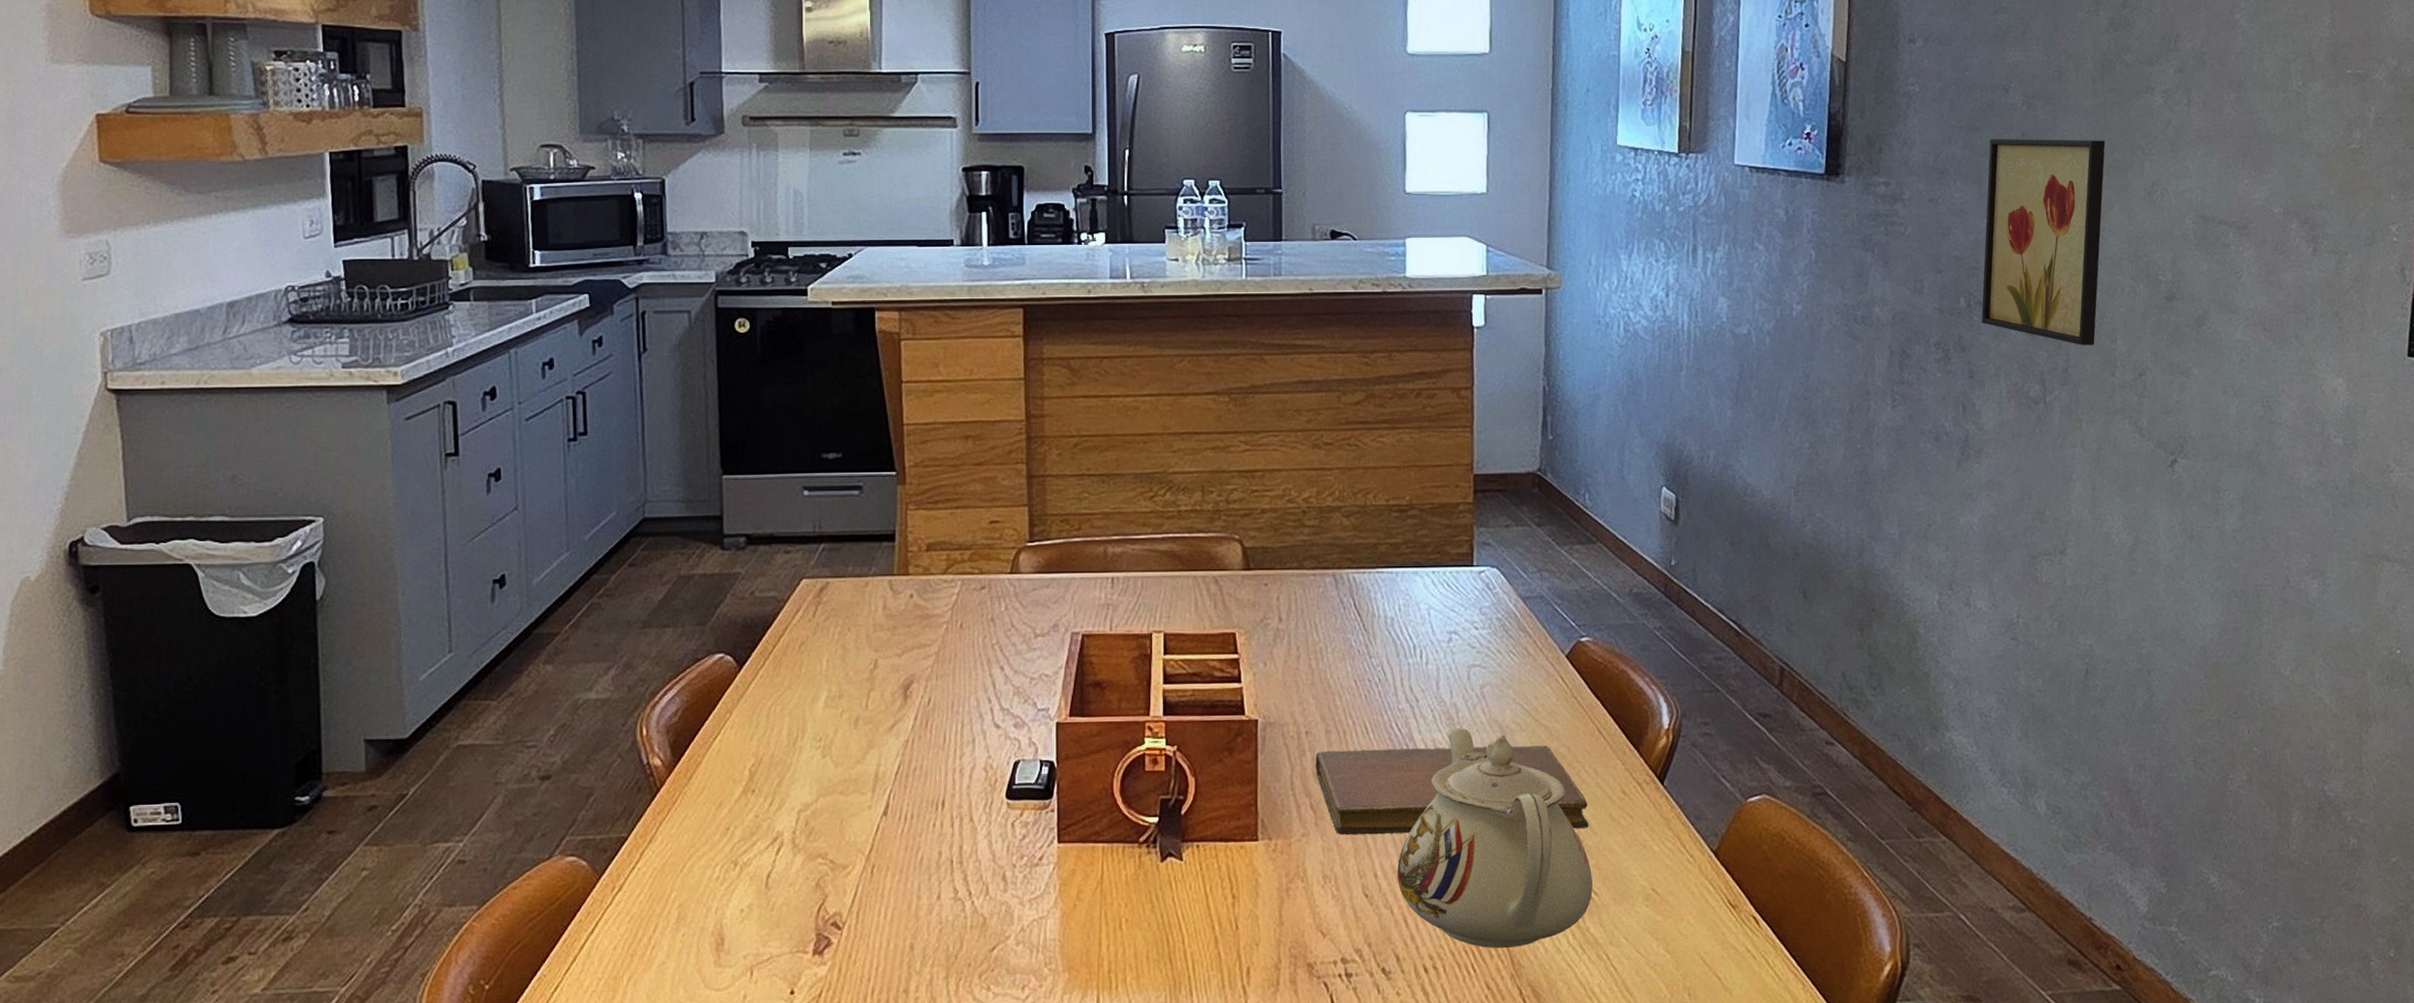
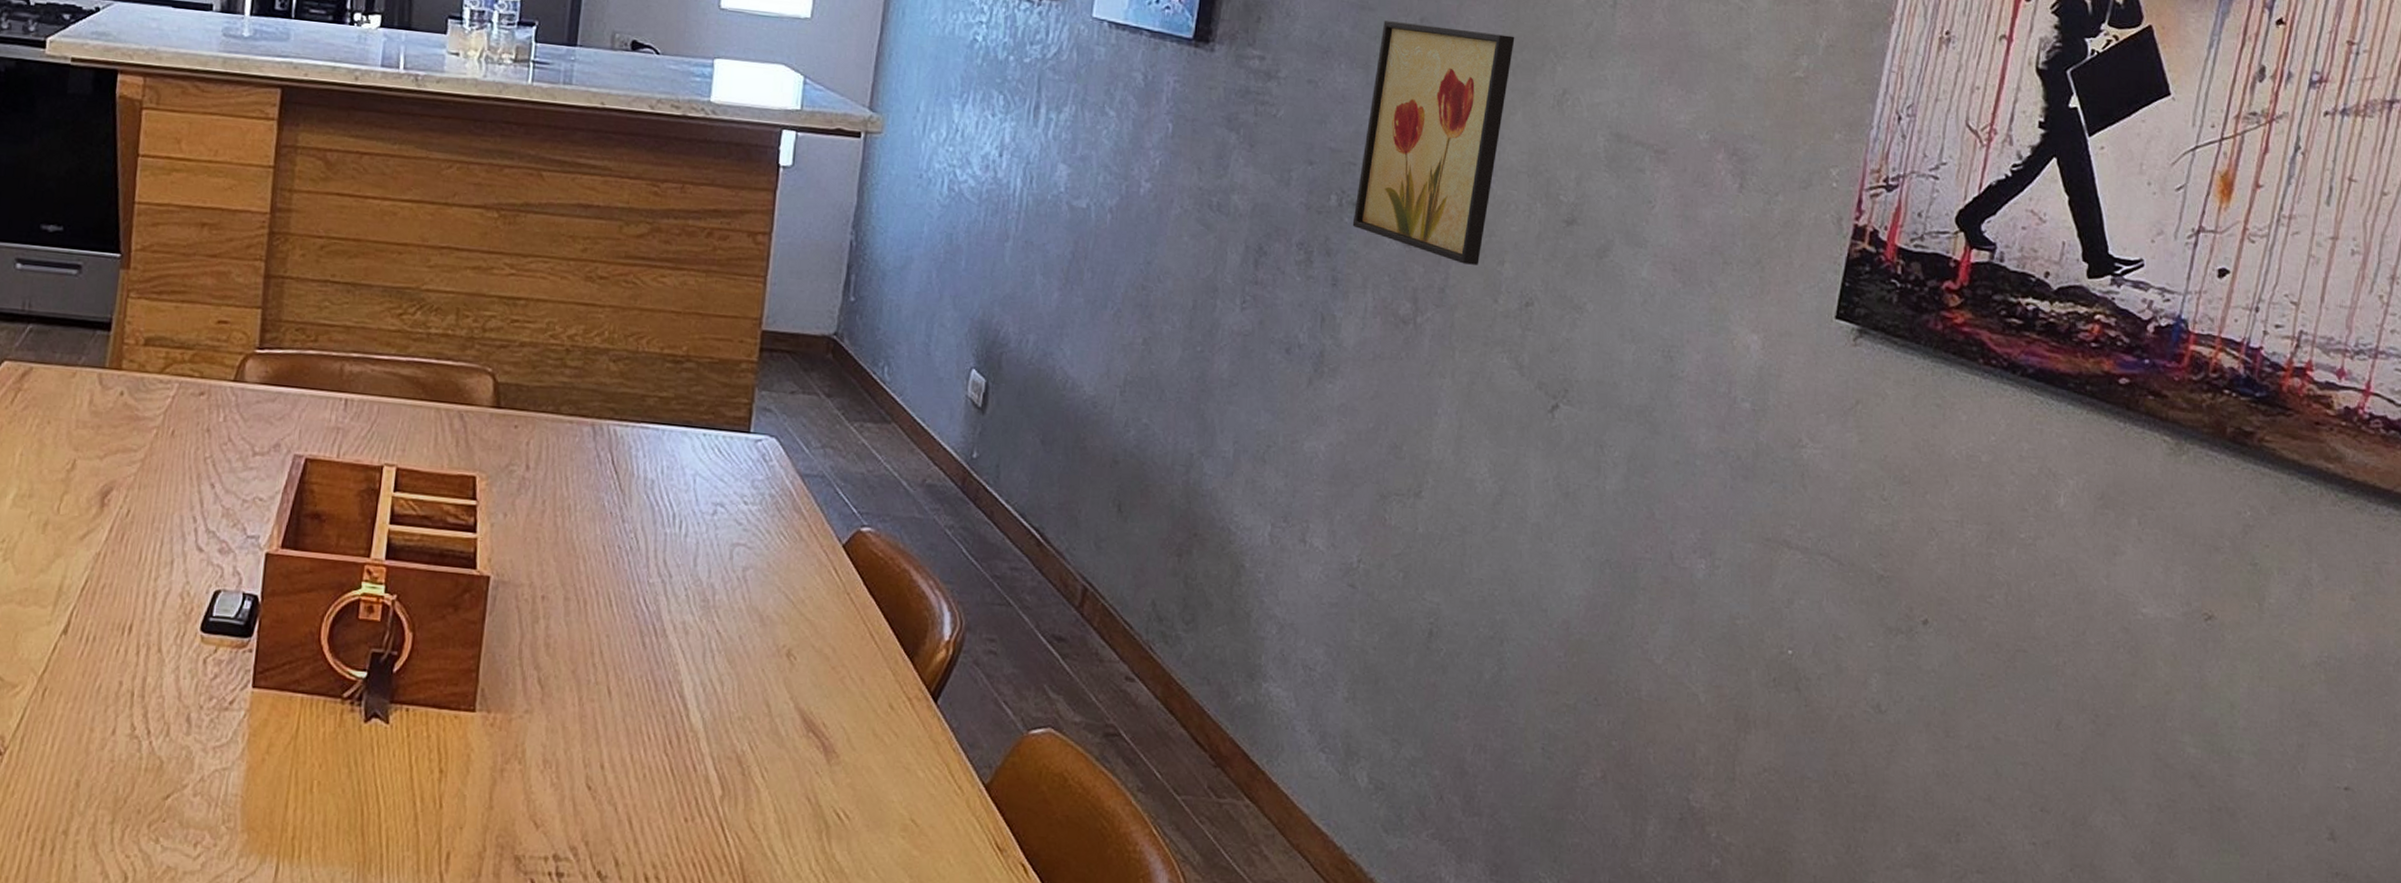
notebook: present [1316,745,1588,835] -> none [548,620,849,742]
teapot: present [1396,728,1593,948] -> none [626,612,846,867]

